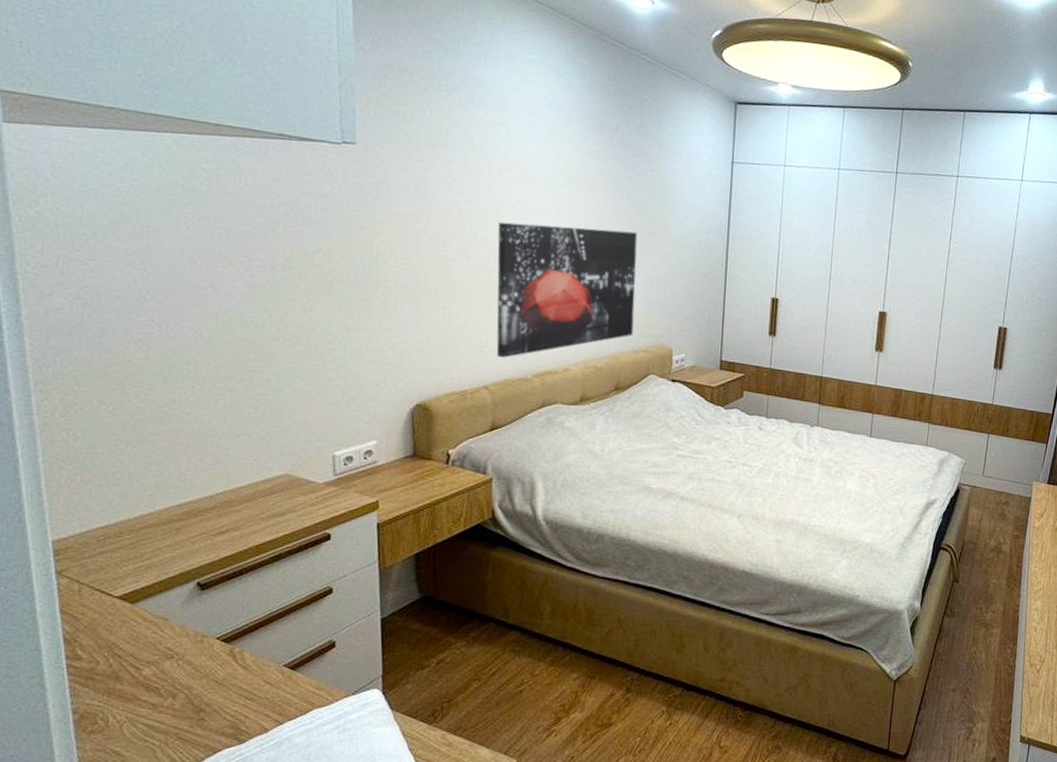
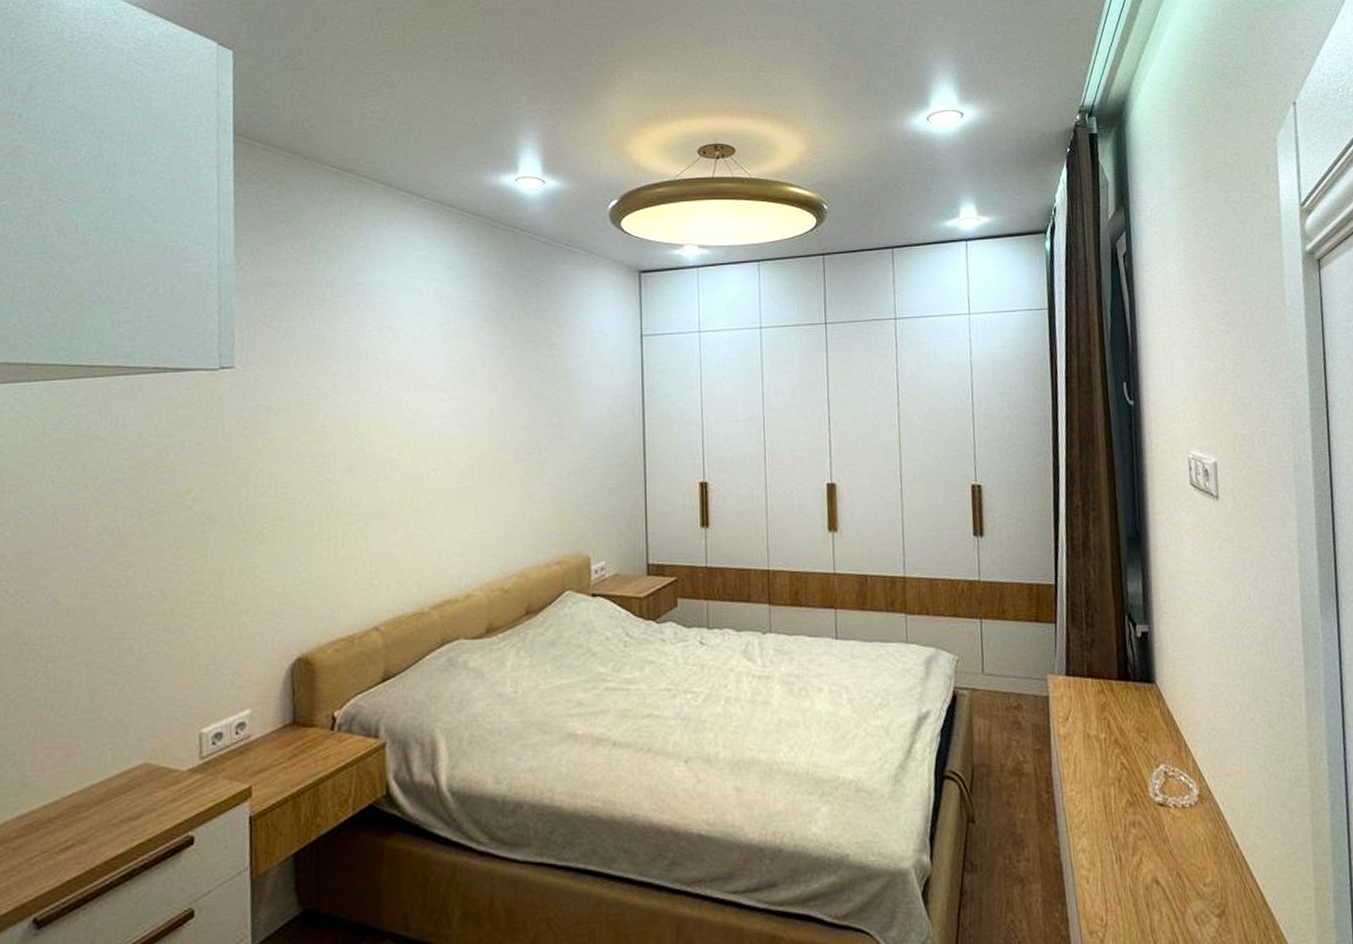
wall art: present [496,222,638,358] -> none [387,426,543,591]

